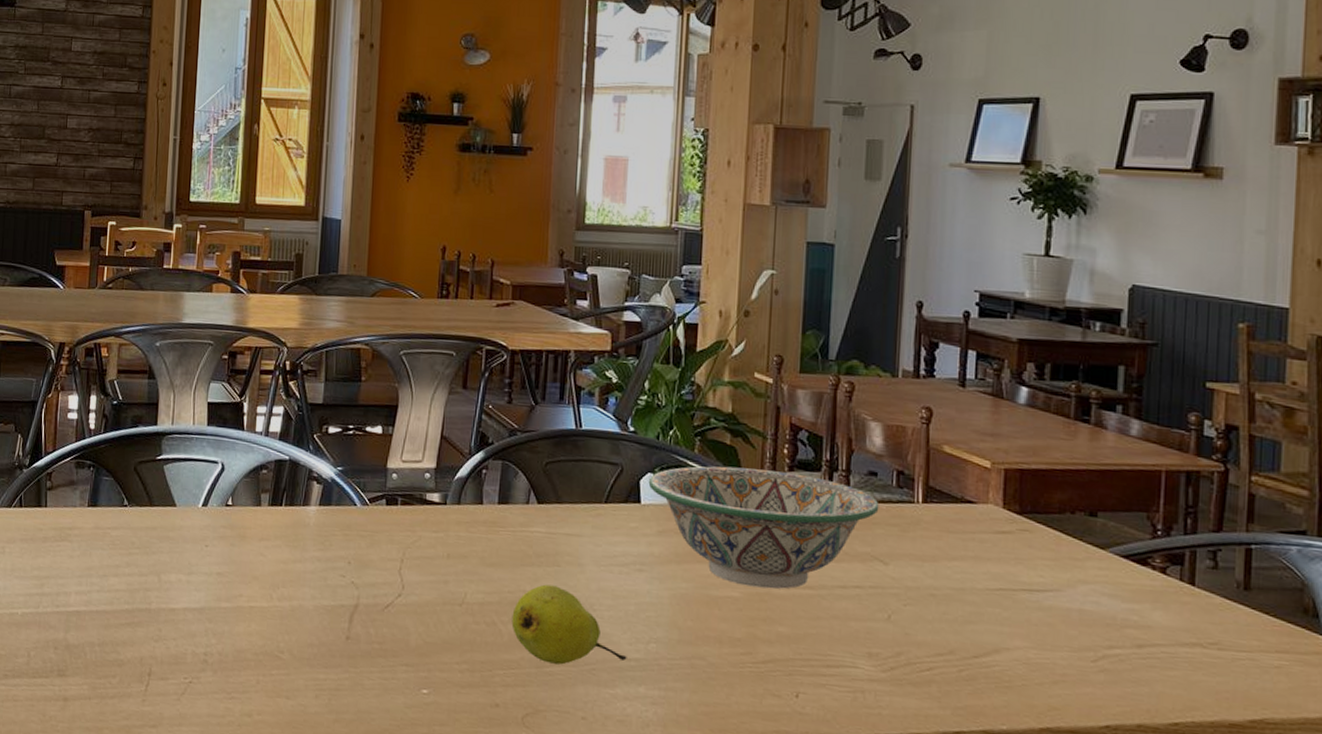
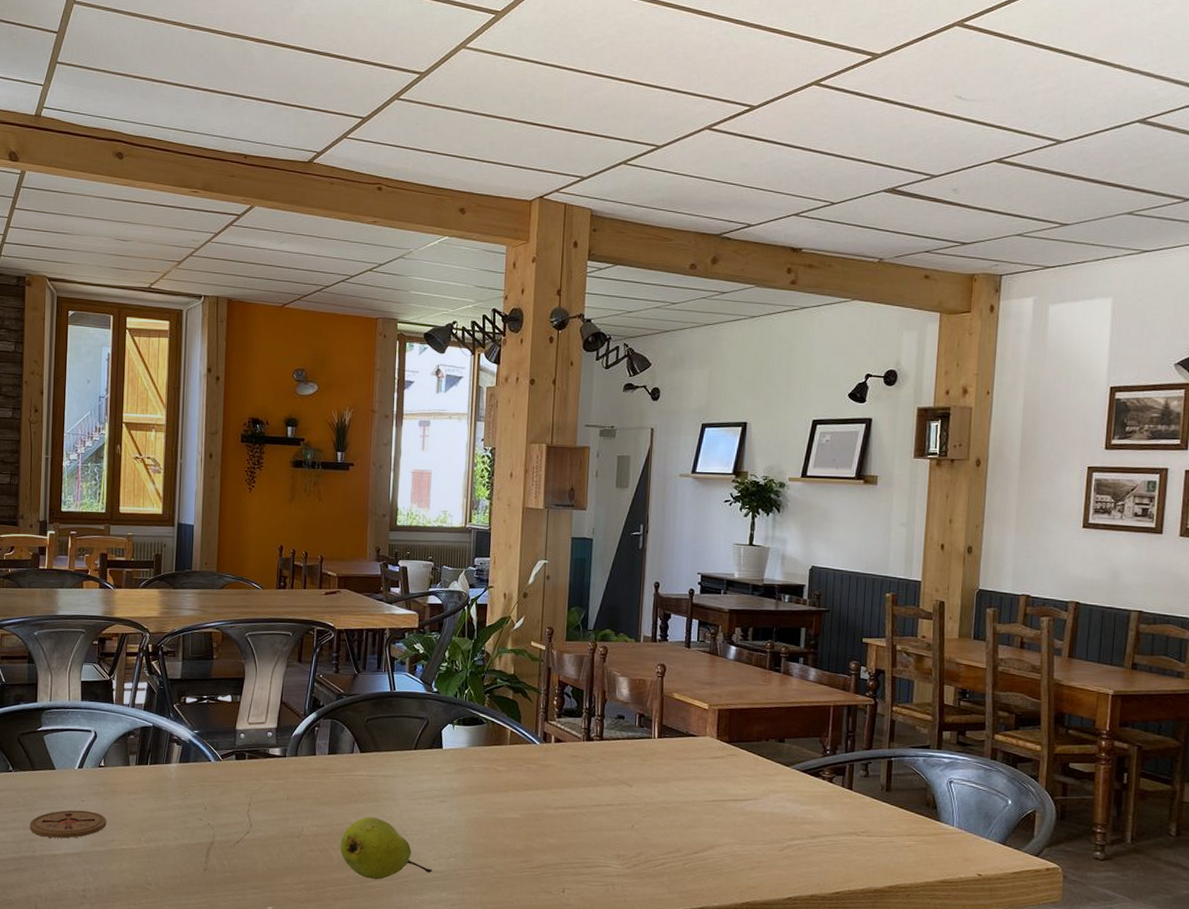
coaster: none [145,555,234,590] -> present [29,810,107,839]
decorative bowl: present [648,466,879,589] -> none [448,716,626,810]

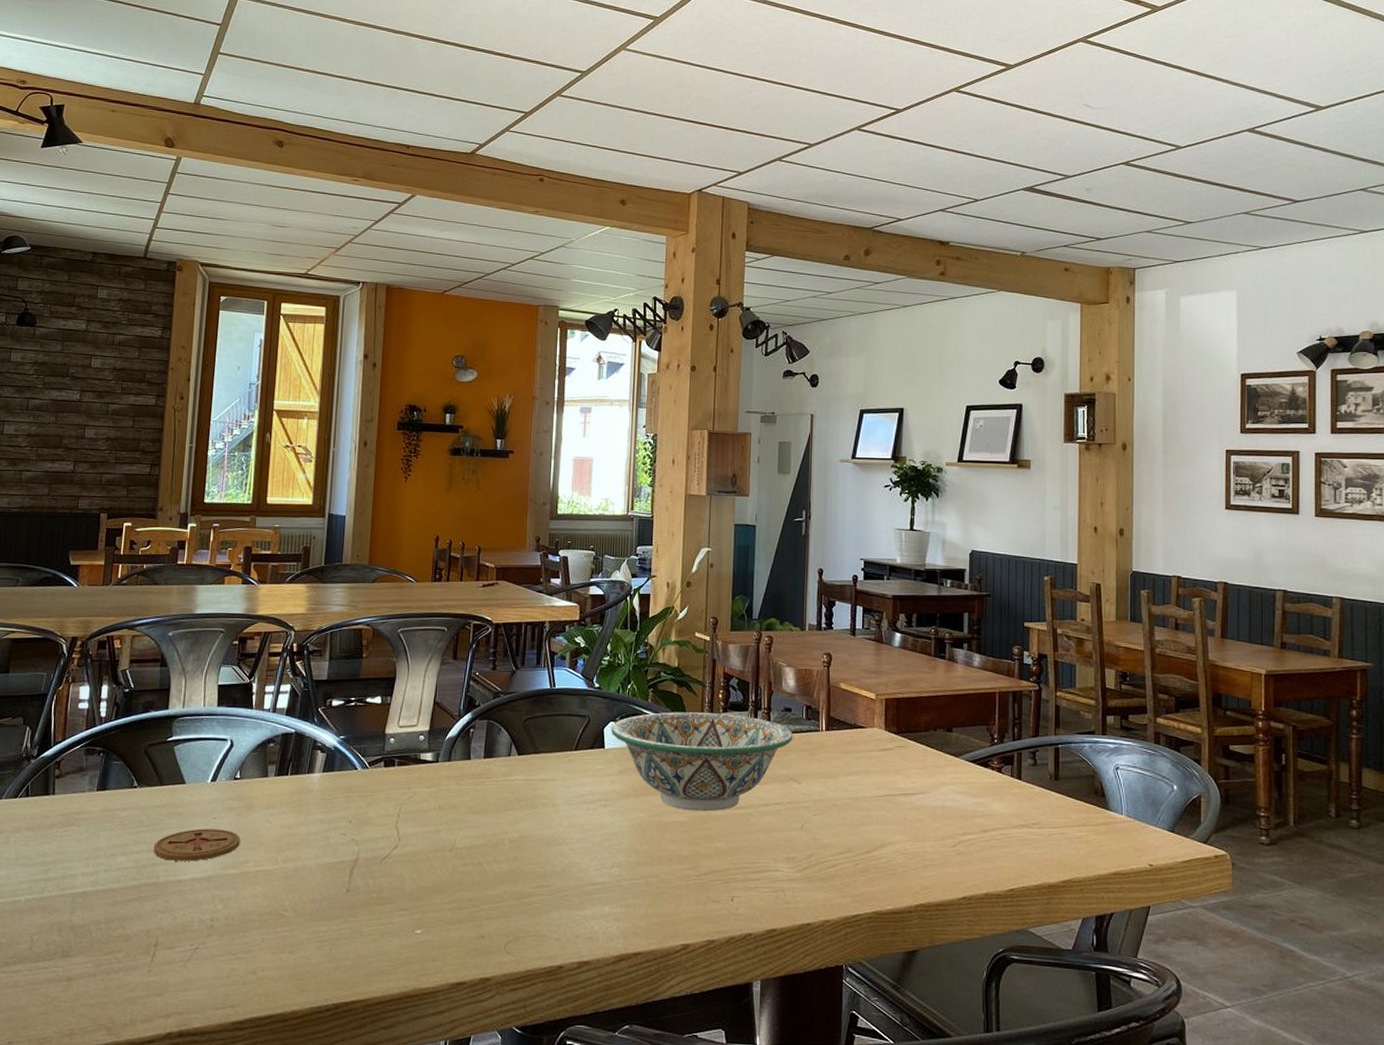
fruit: present [340,817,432,880] -> none [495,825,594,895]
decorative bowl: none [448,716,626,810] -> present [611,712,793,812]

